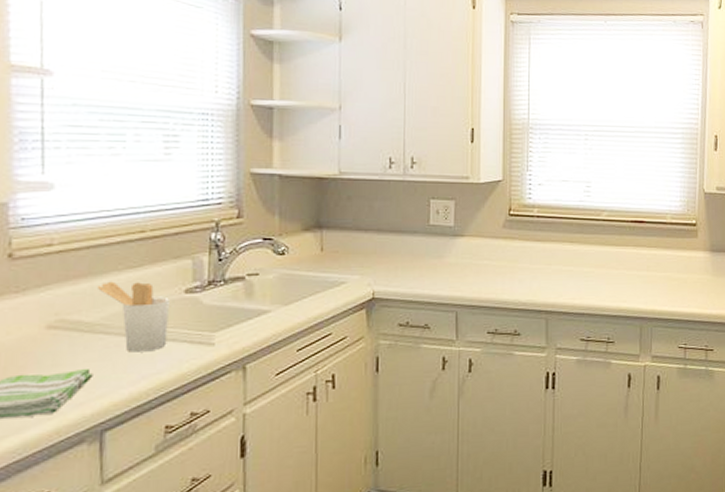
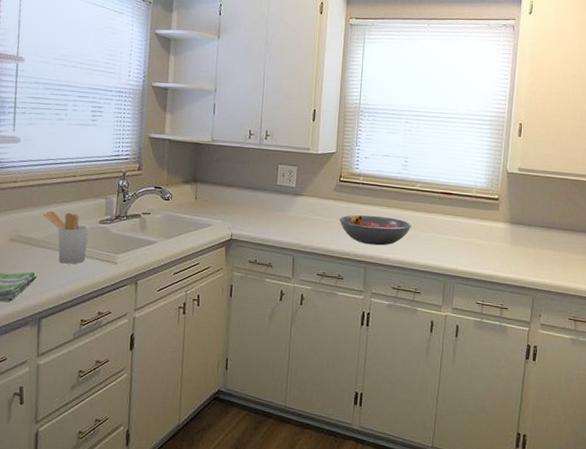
fruit bowl: none [511,254,600,290] -> present [339,215,412,246]

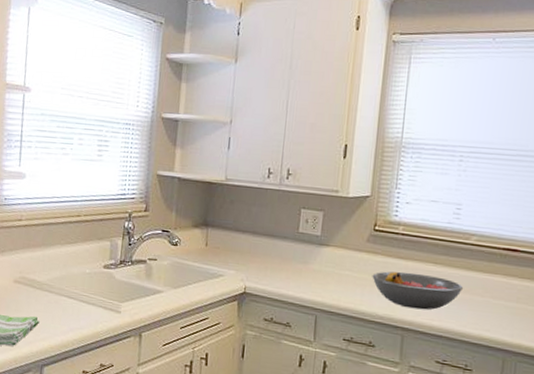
utensil holder: present [42,210,89,264] -> none [46,252,93,311]

